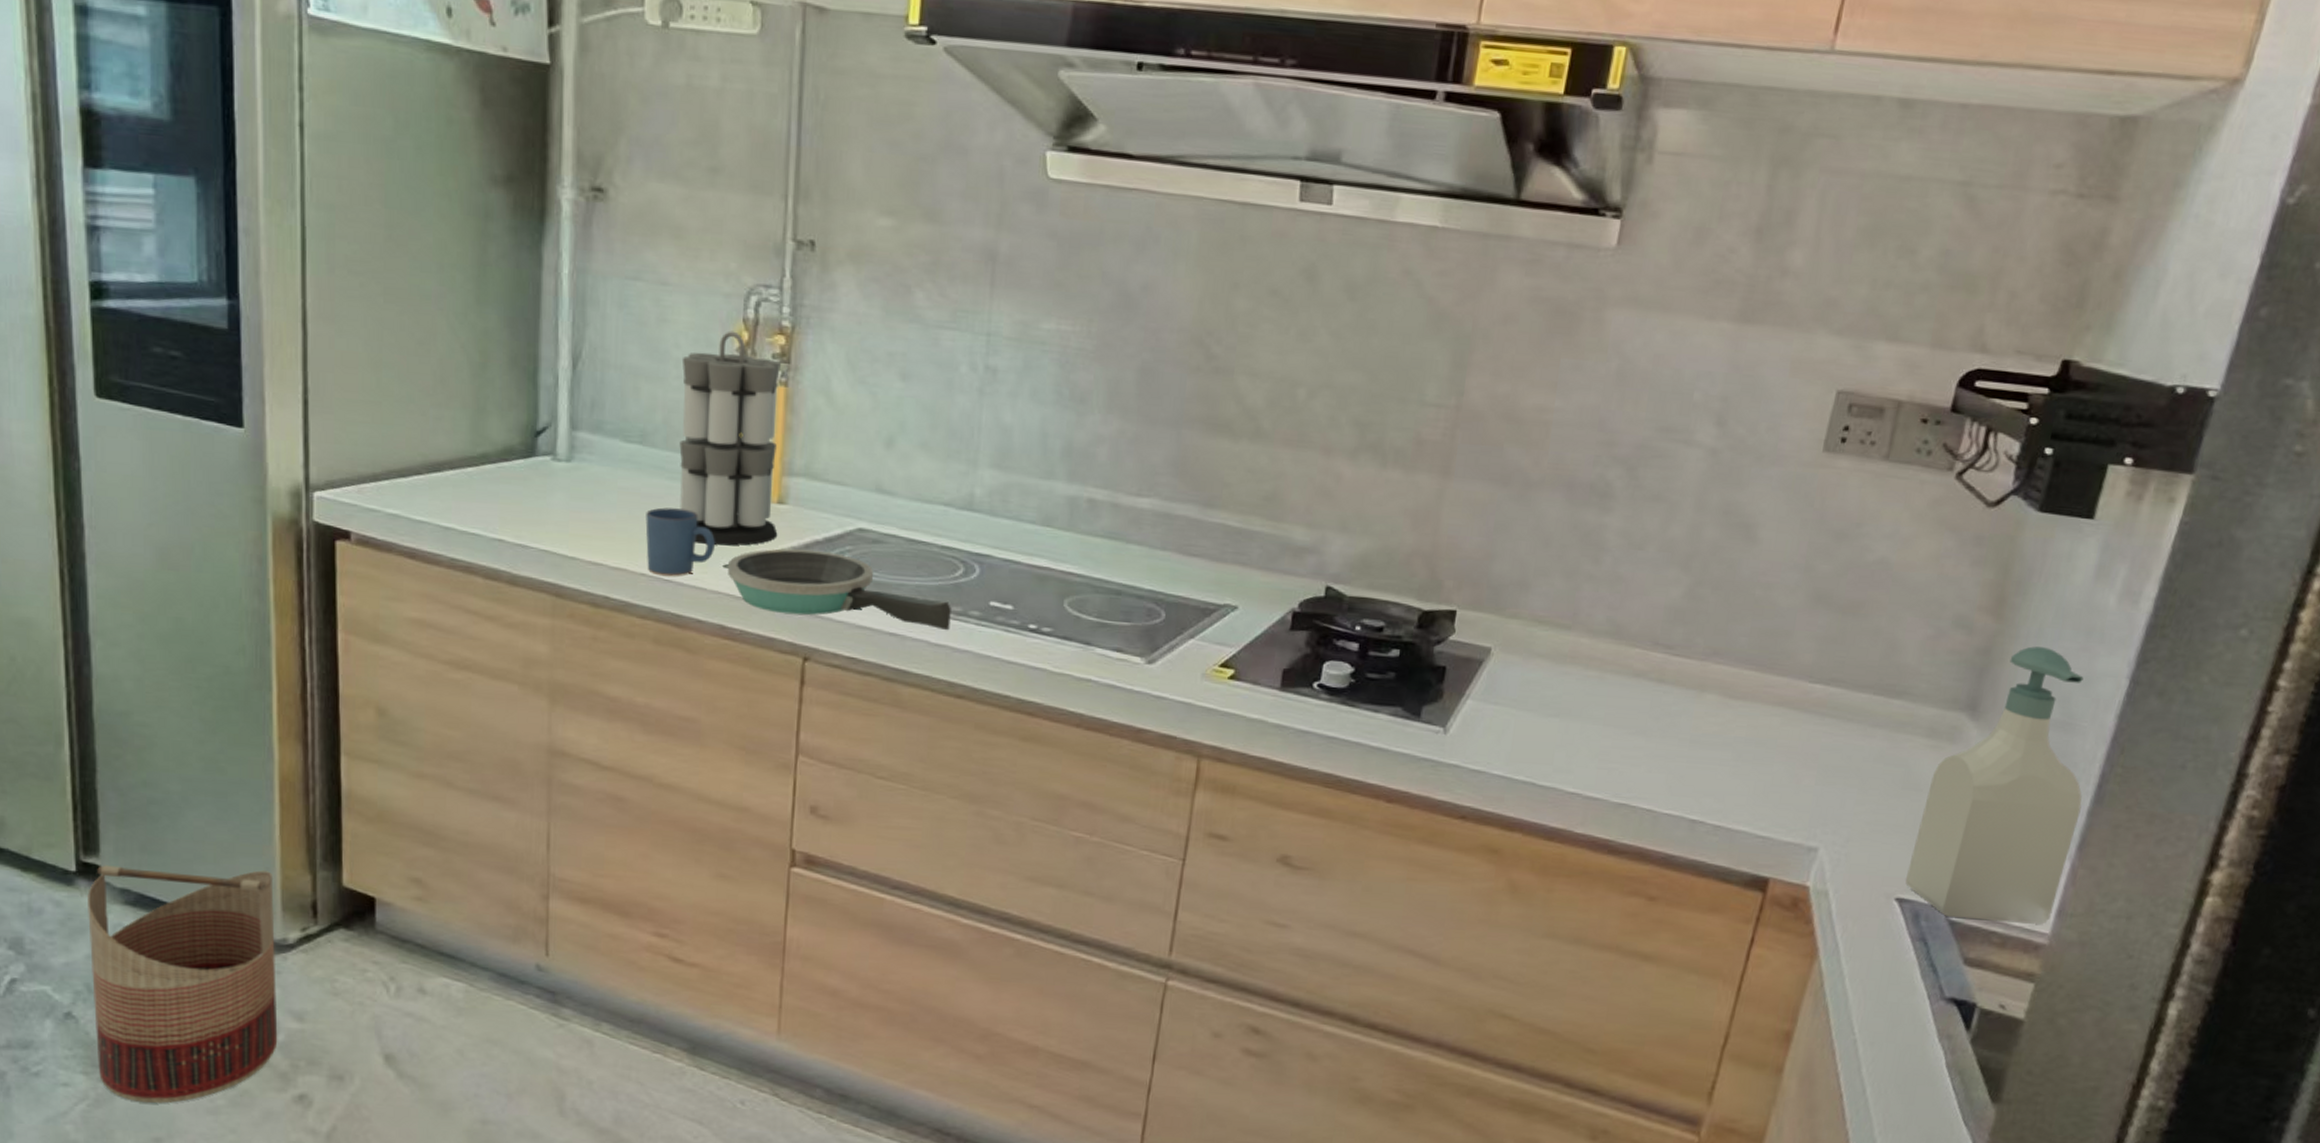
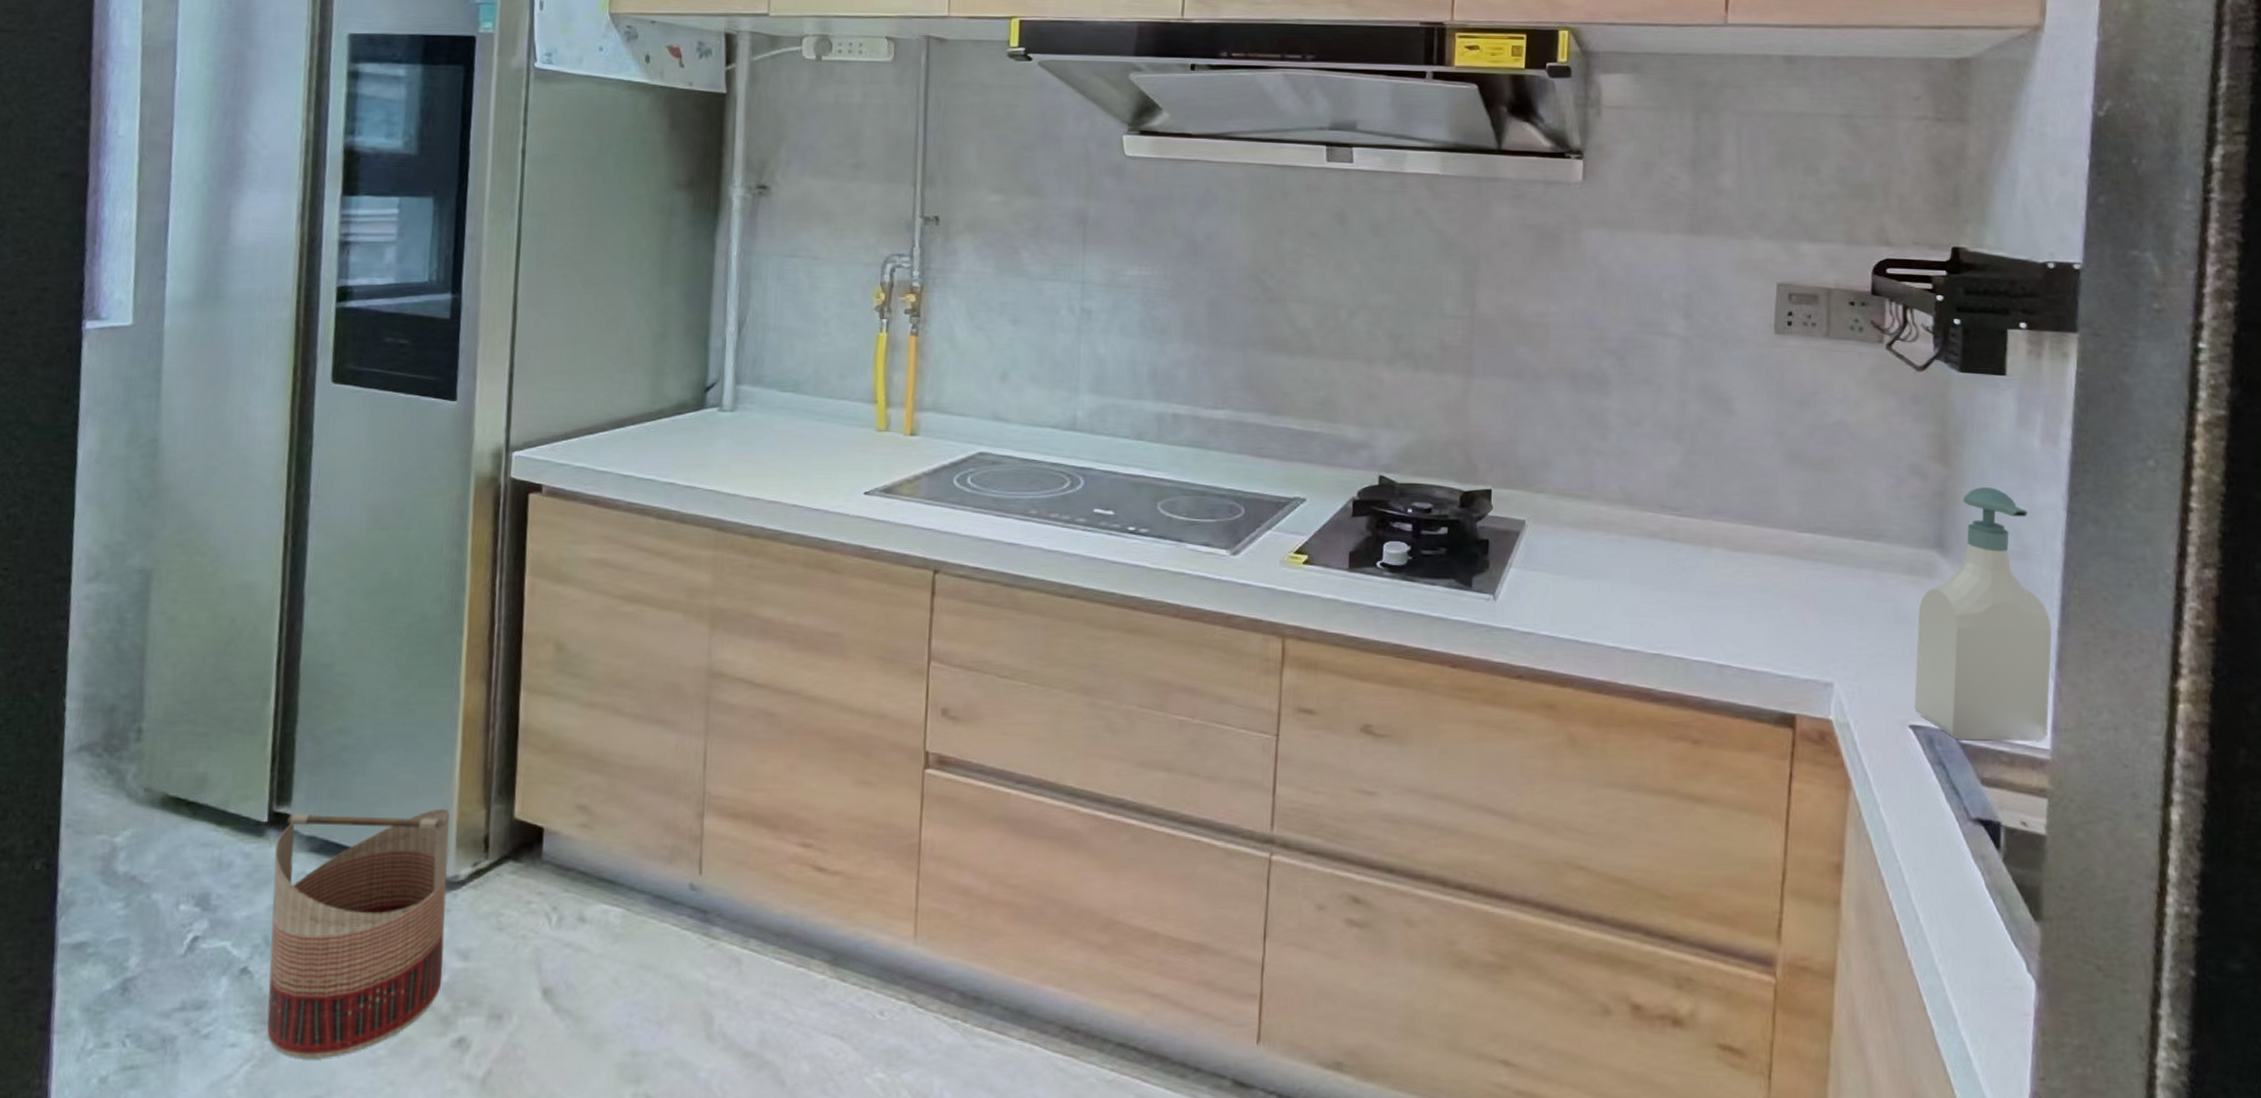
mug: present [645,507,715,577] -> none [797,445,857,506]
spice rack: present [679,331,781,546] -> none [827,293,912,475]
frying pan: present [728,548,951,631] -> none [868,473,1061,538]

